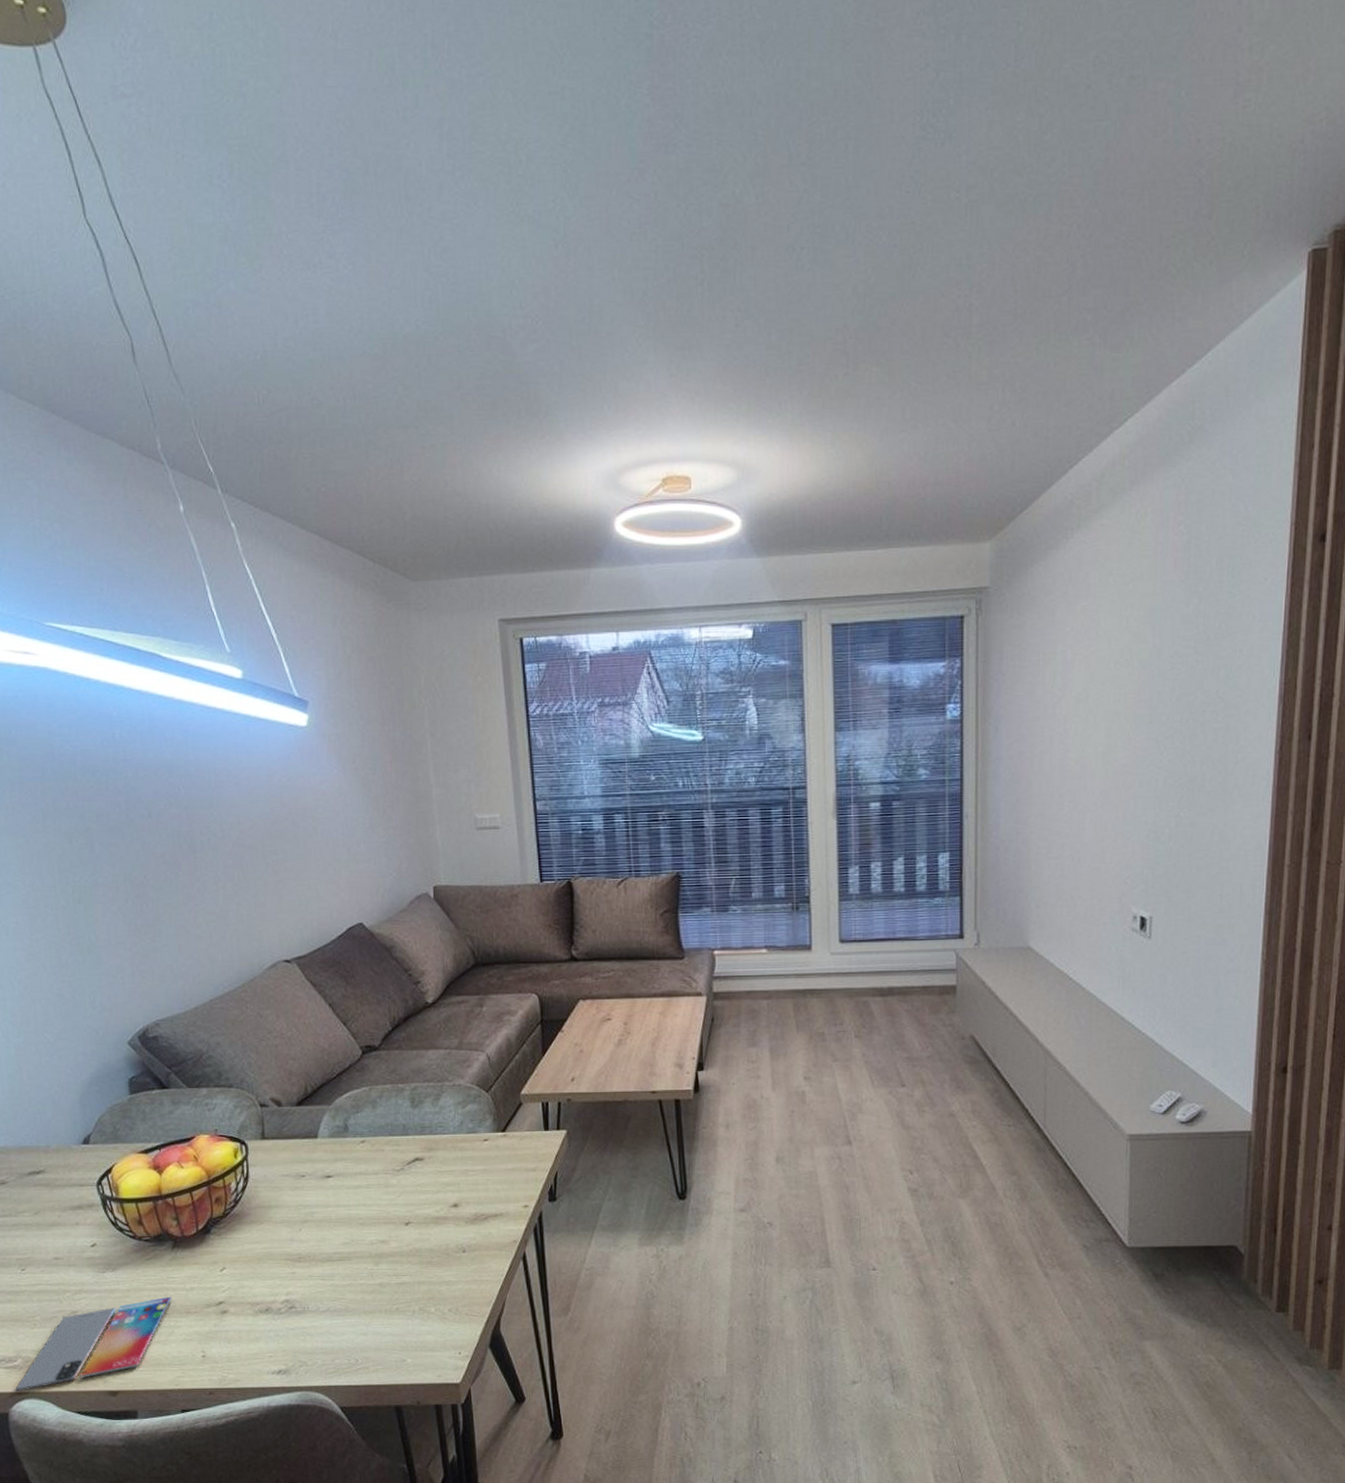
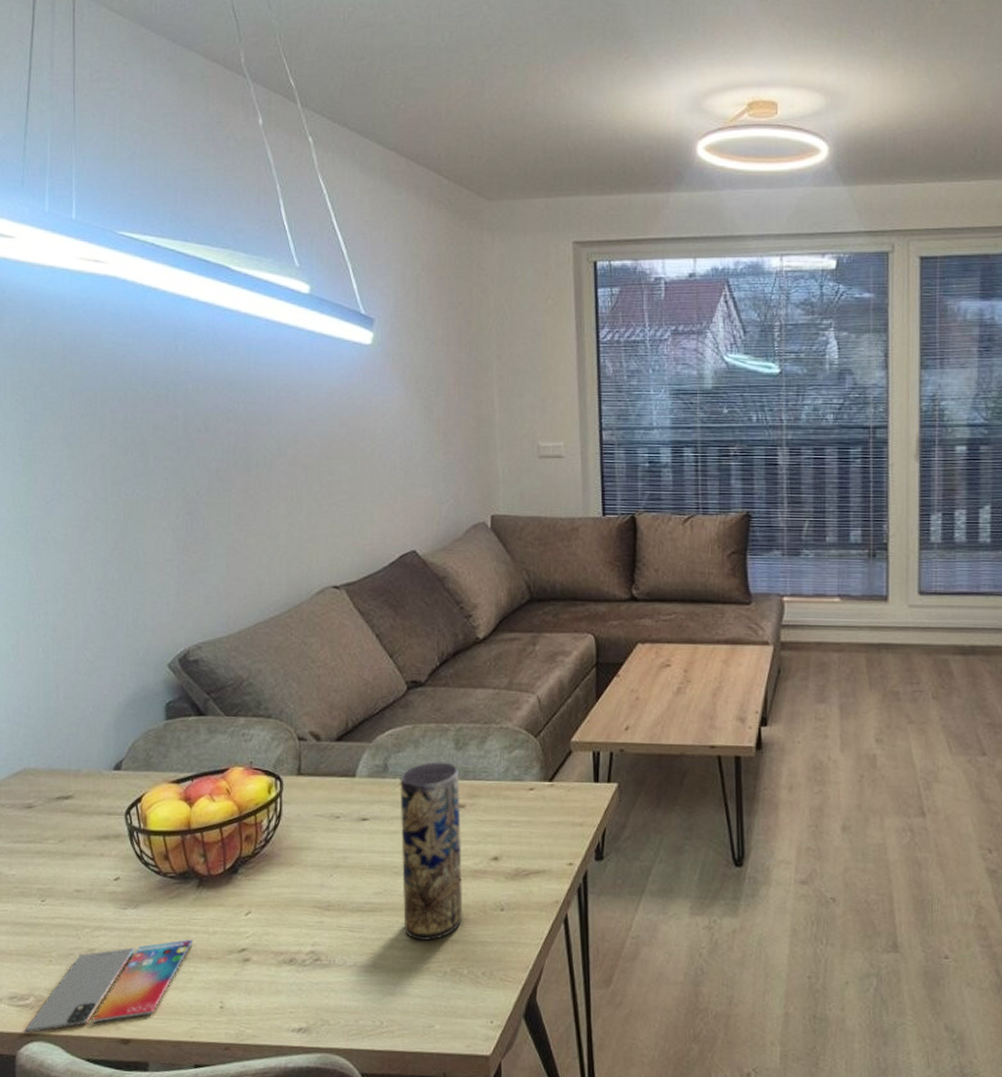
vase: none [360,1119,428,1284] -> present [400,761,463,941]

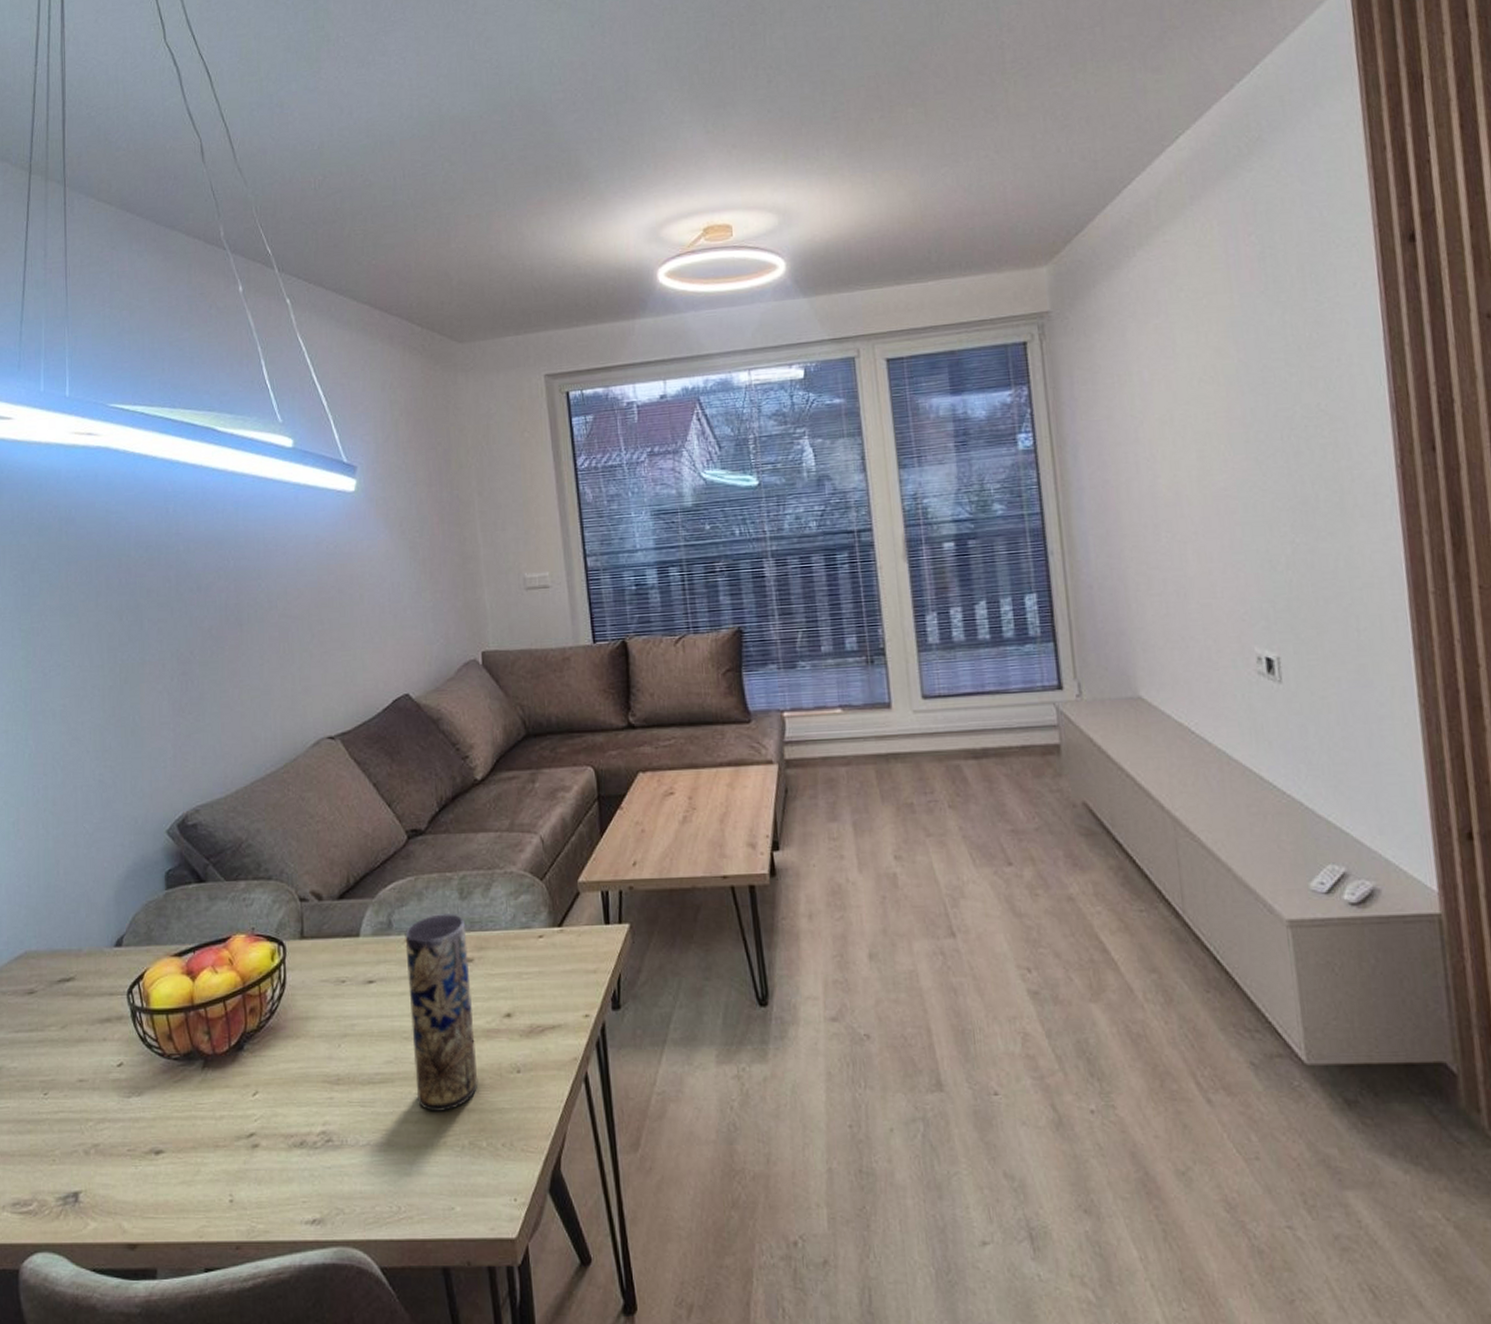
smartphone: present [23,939,194,1034] -> none [27,1126,200,1244]

